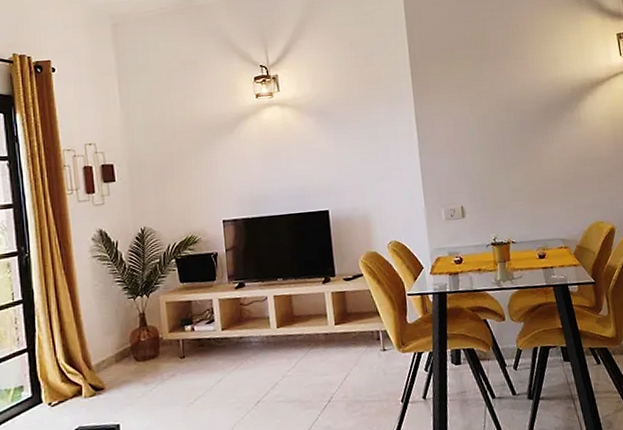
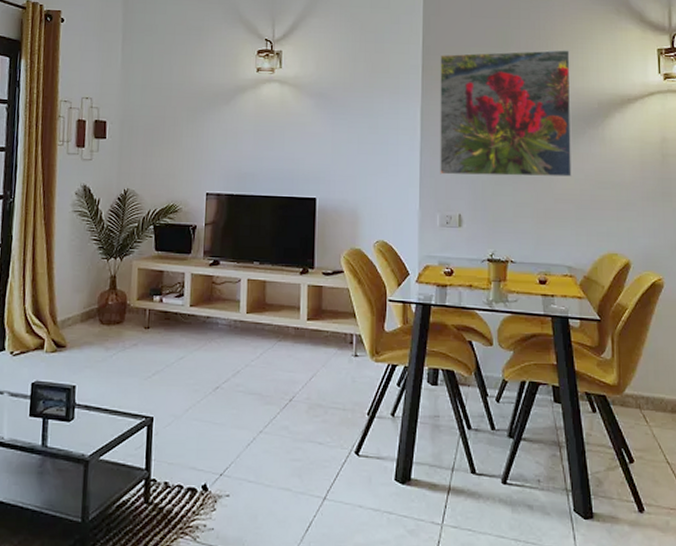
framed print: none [426,43,556,172] -> present [440,49,572,178]

